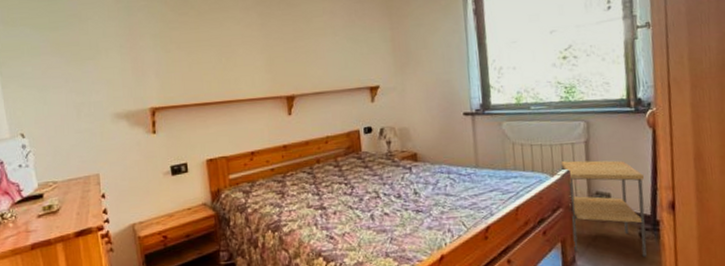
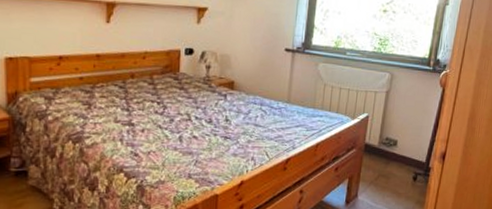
side table: present [561,160,647,258] -> none [358,107,427,198]

